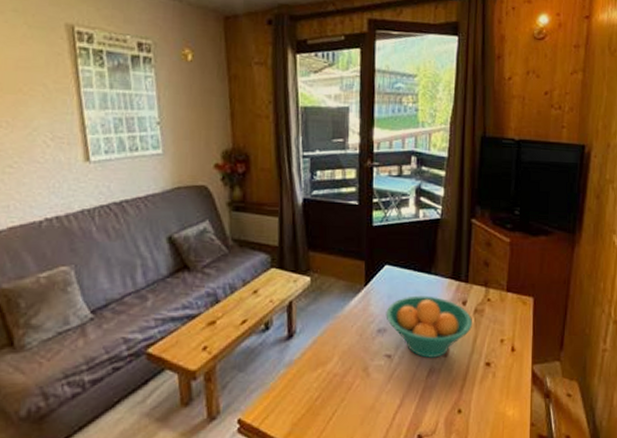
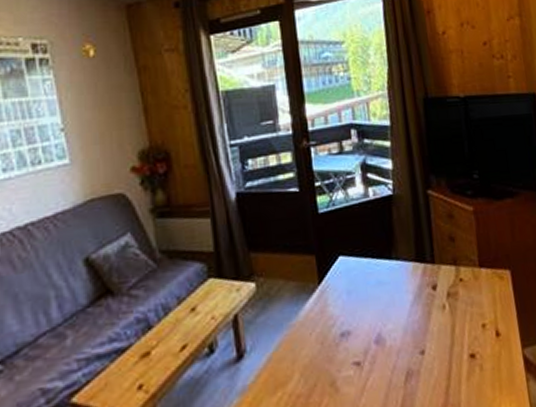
fruit bowl: present [385,295,472,359] -> none [347,285,447,360]

